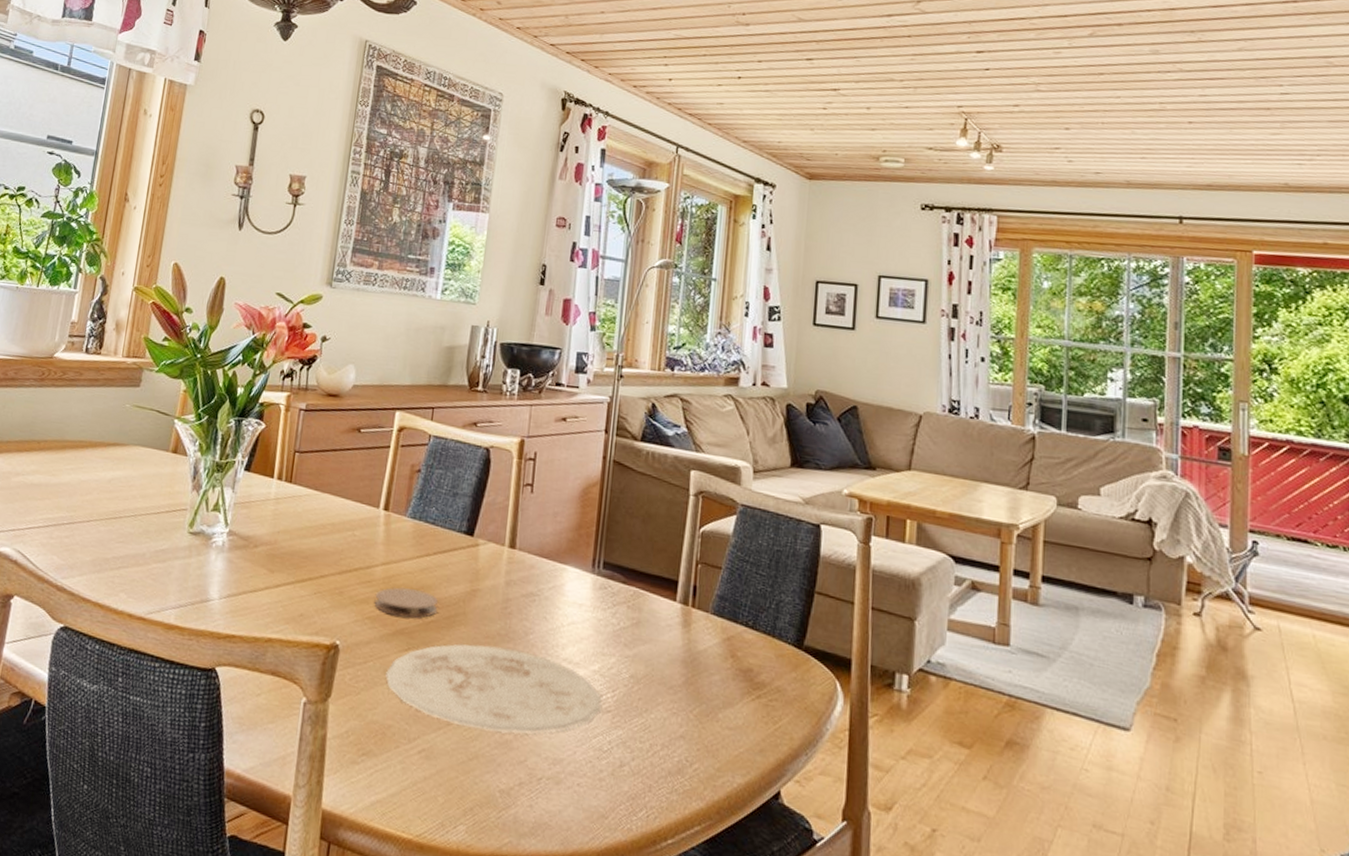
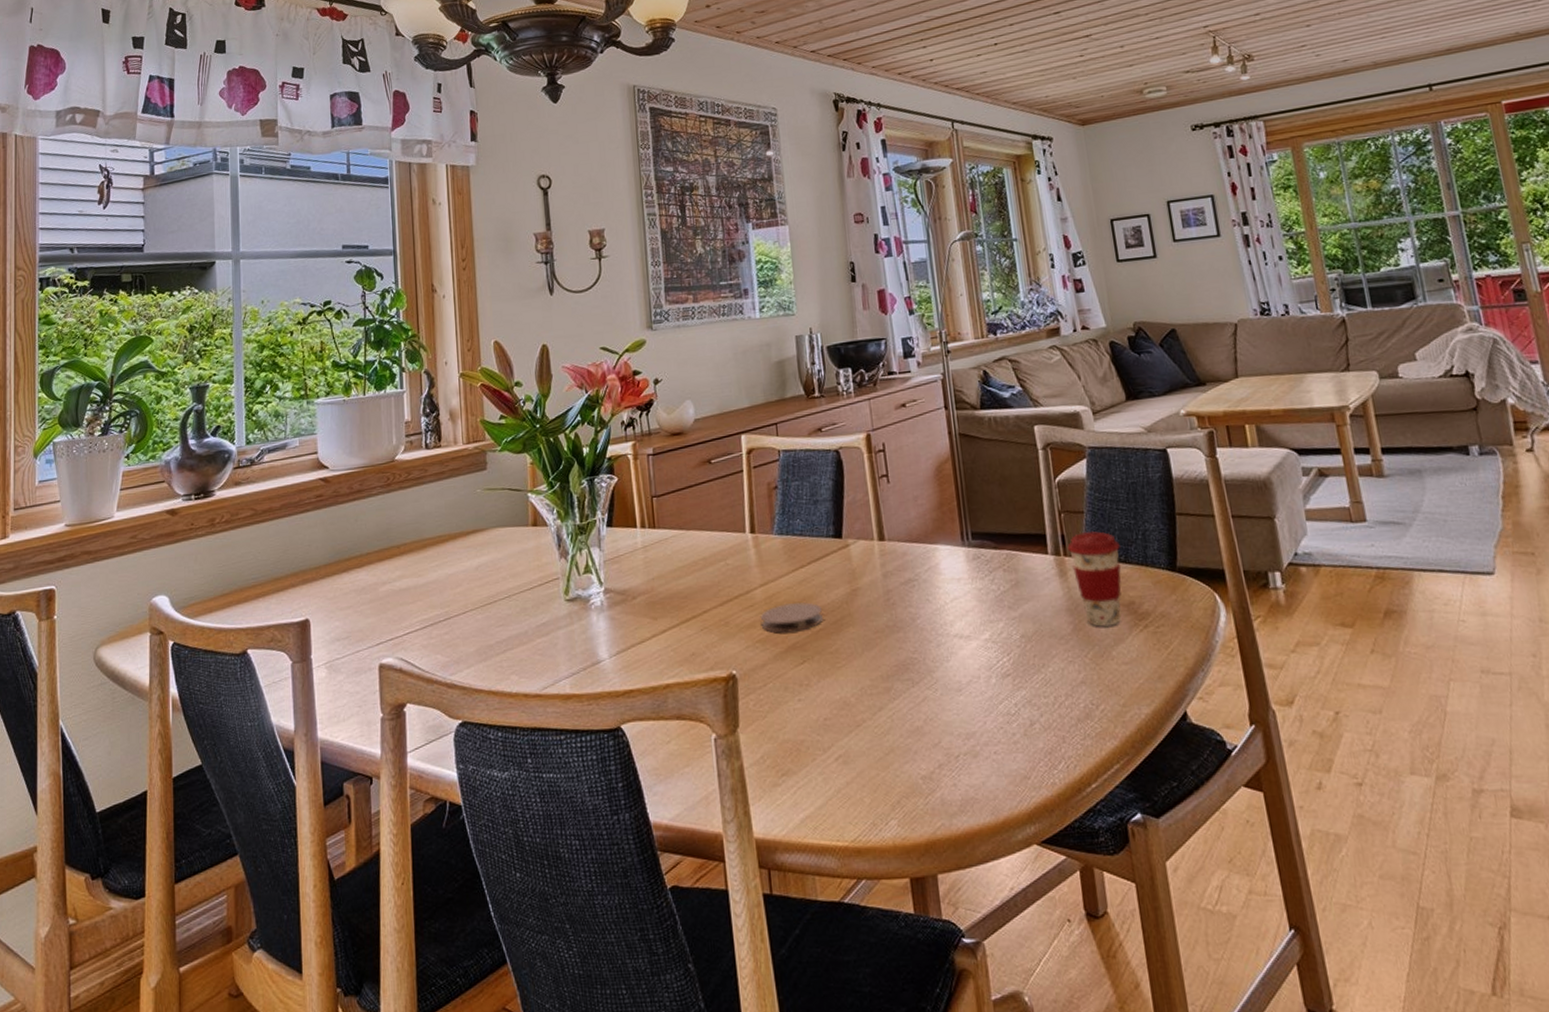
plate: present [386,644,601,734] -> none [787,637,1000,724]
coffee cup: none [697,587,751,689] -> present [1067,531,1121,628]

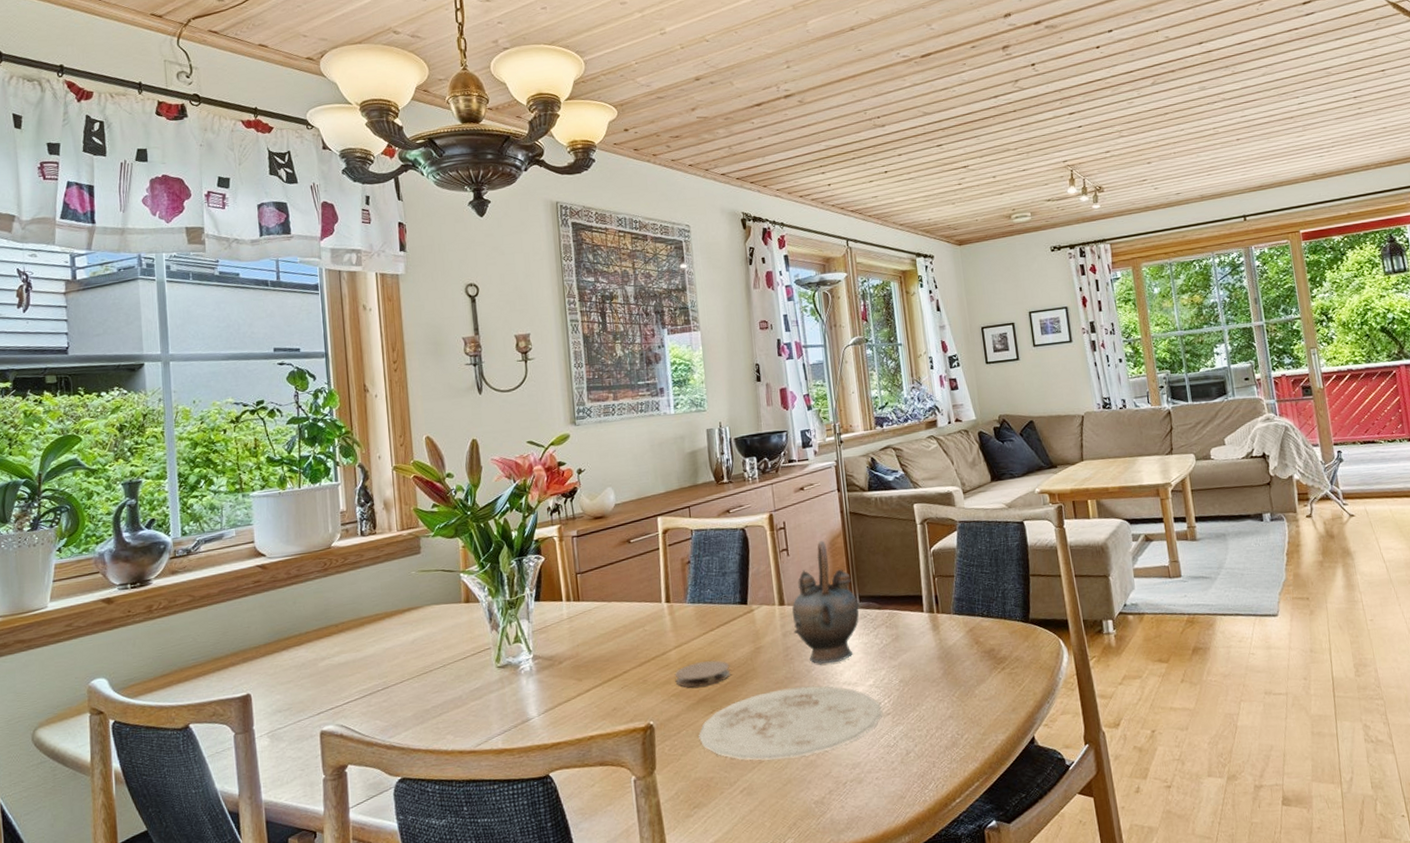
plate: none [787,637,1000,724] -> present [698,686,882,761]
teapot: none [893,466,972,612] -> present [791,541,860,664]
coffee cup: present [1067,531,1121,628] -> none [940,591,984,671]

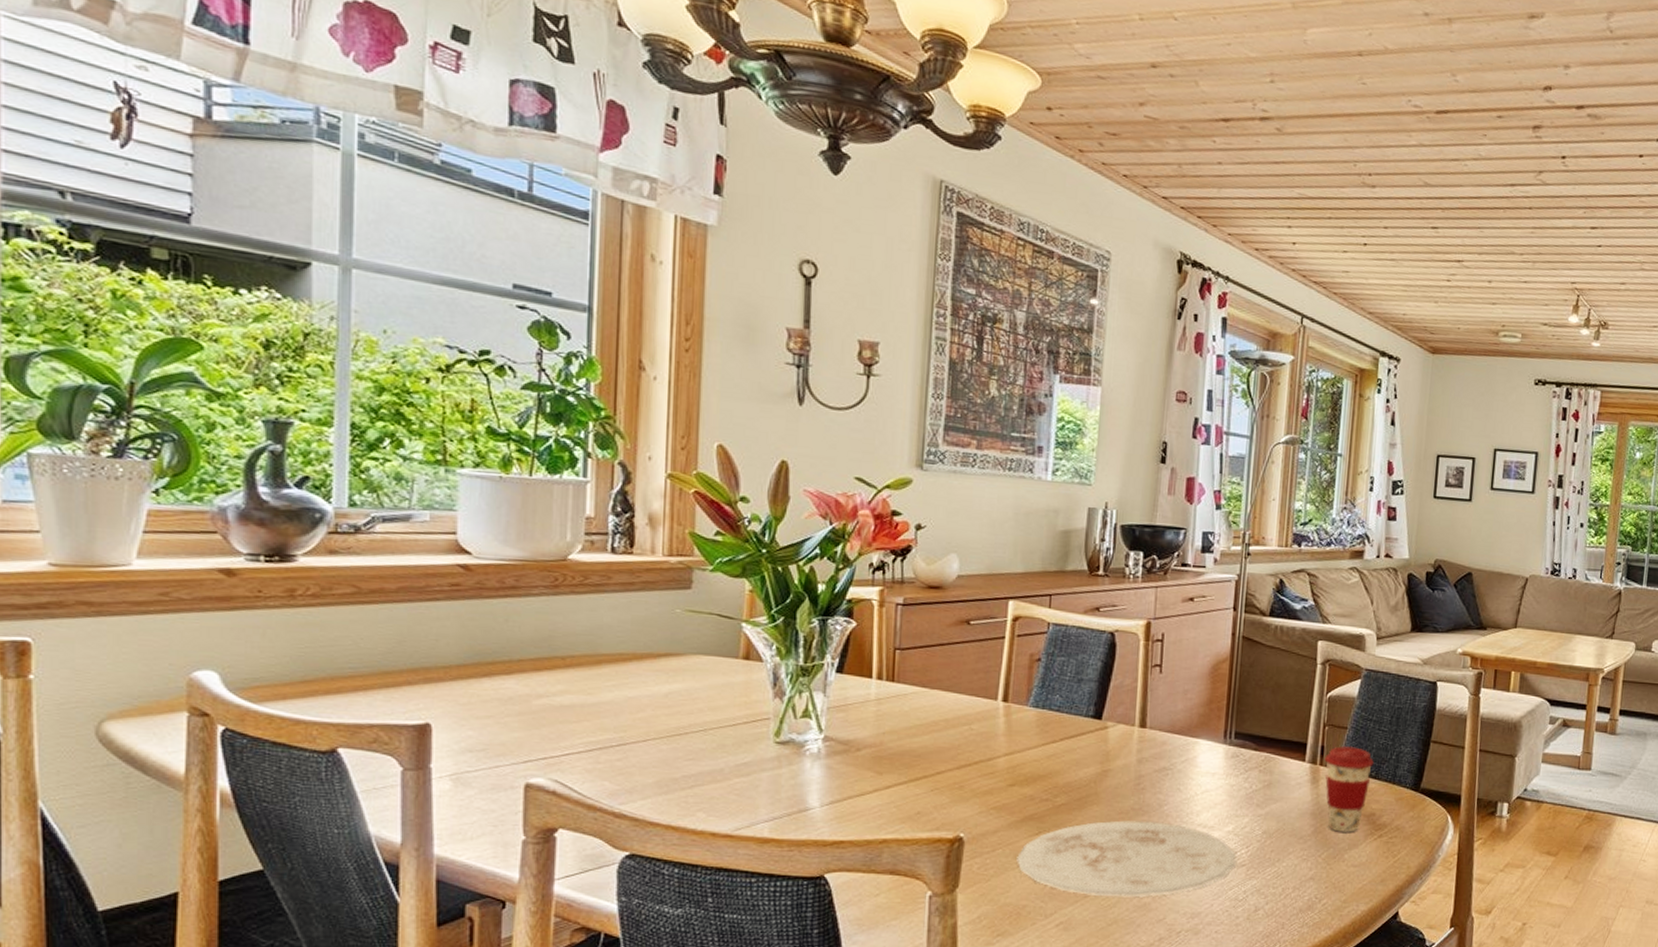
coaster: present [674,660,731,688] -> none [999,775,1069,804]
teapot: present [791,541,860,664] -> none [1151,663,1233,801]
coffee cup: none [940,591,984,671] -> present [1324,745,1374,833]

